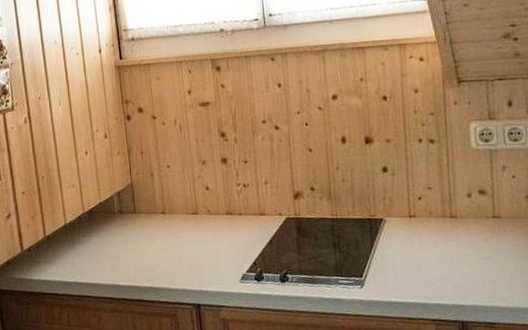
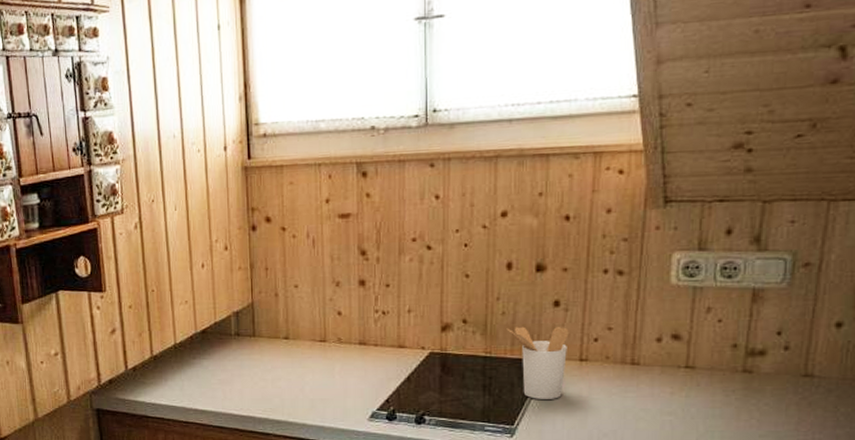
utensil holder: none [347,189,399,253] -> present [506,326,569,399]

